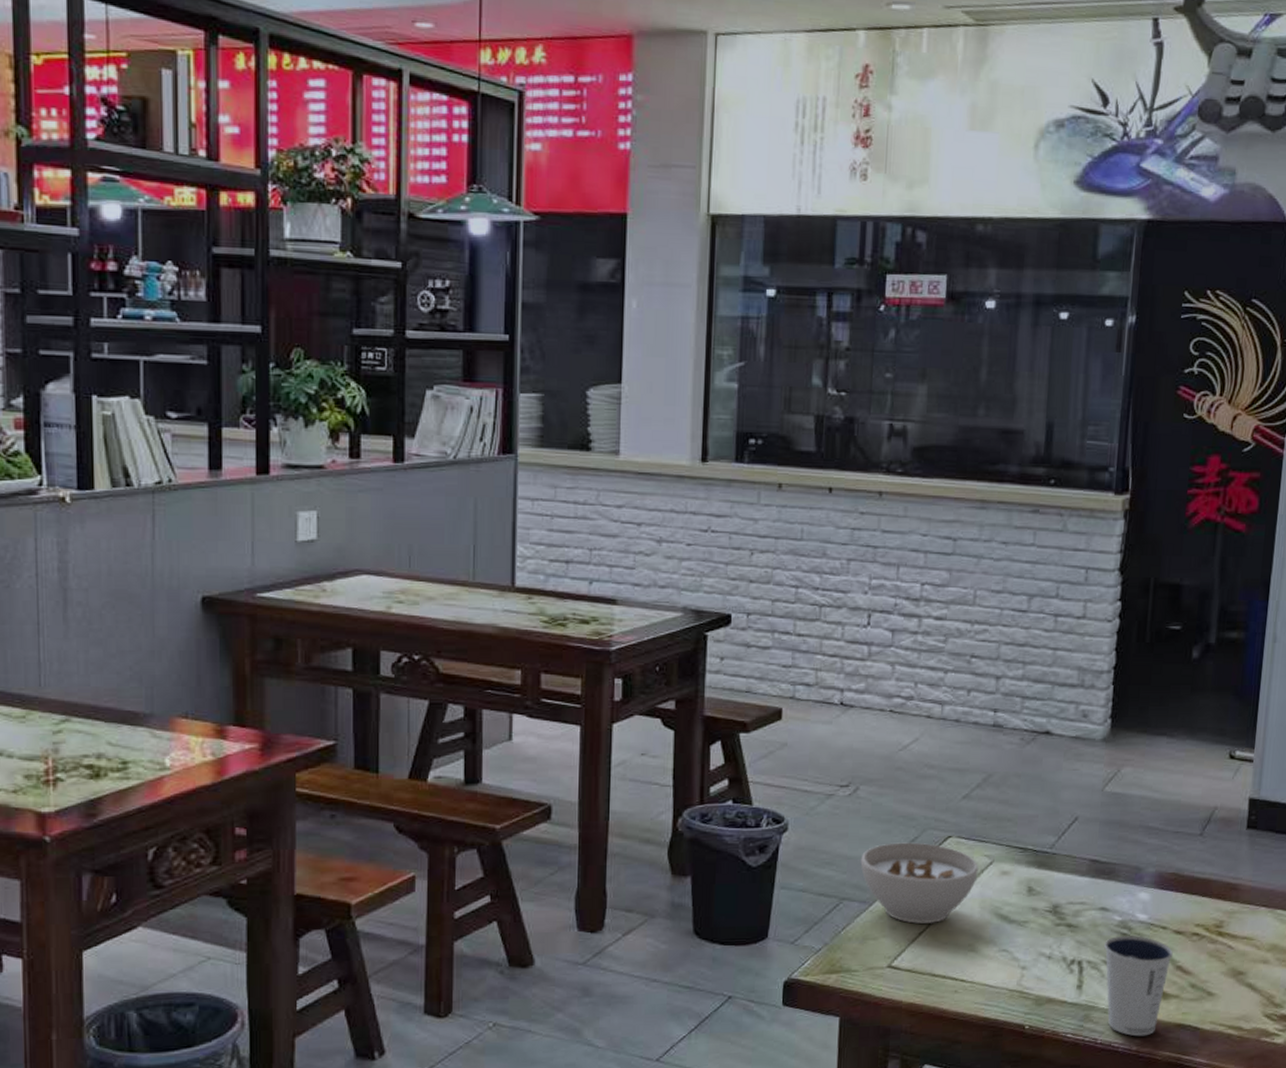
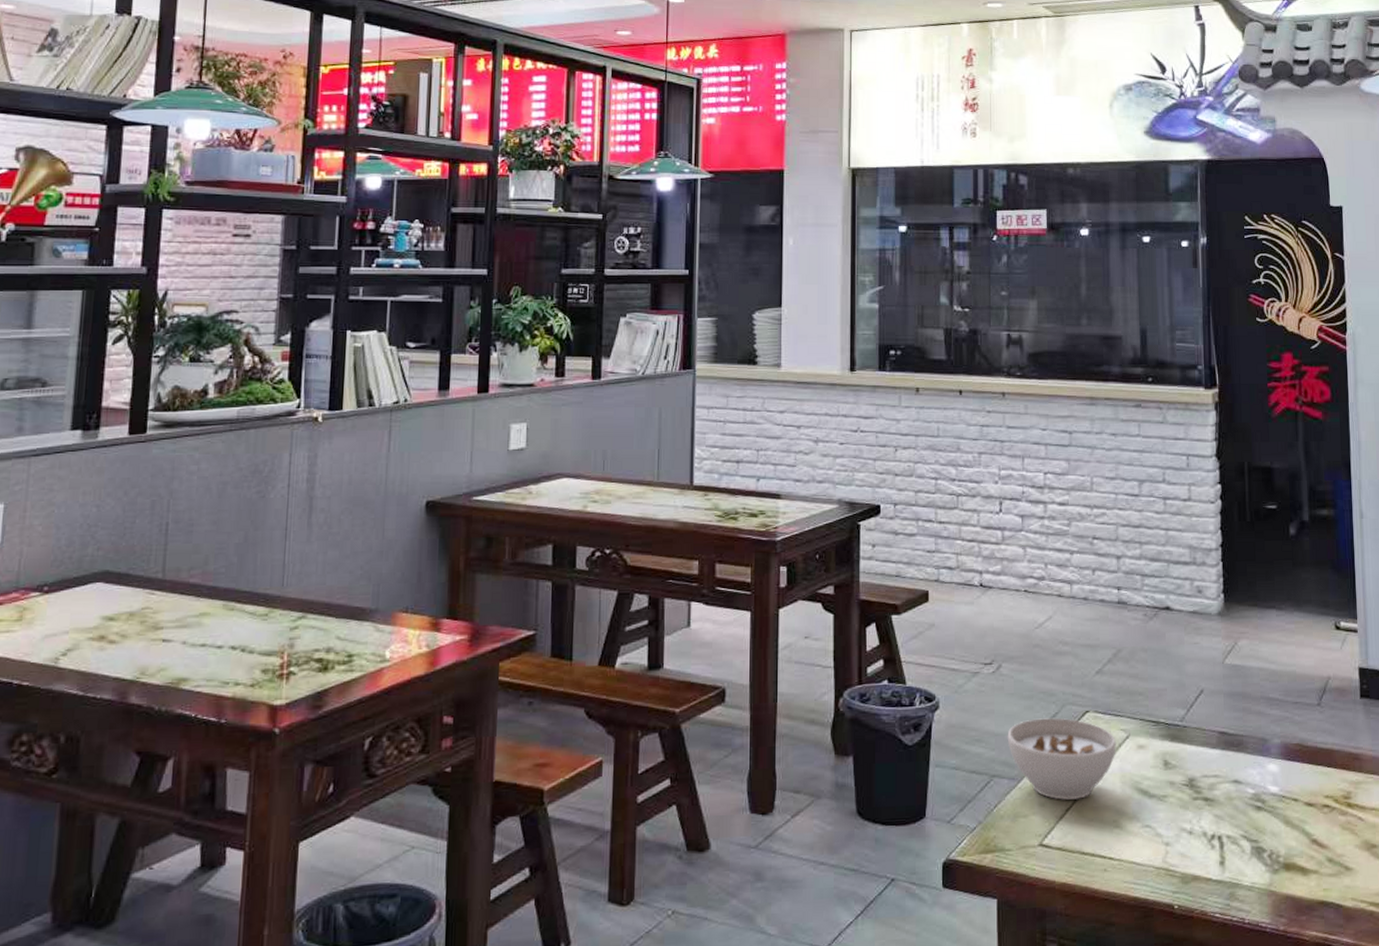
dixie cup: present [1104,936,1173,1037] -> none [1241,808,1307,915]

